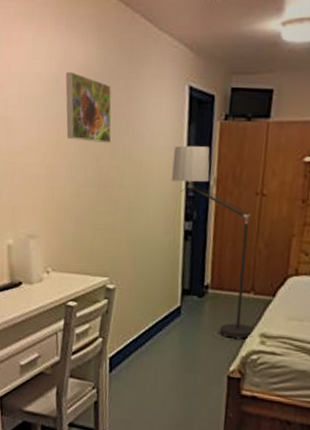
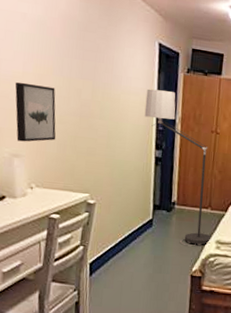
wall art: none [29,153,73,221] -> present [15,82,56,142]
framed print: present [65,71,112,143] -> none [50,16,93,81]

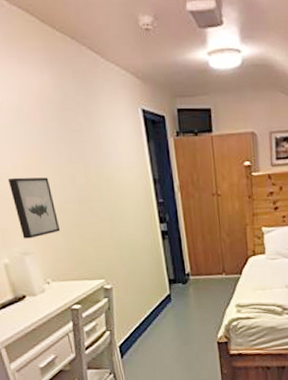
floor lamp: present [144,89,213,246] -> none [139,160,232,314]

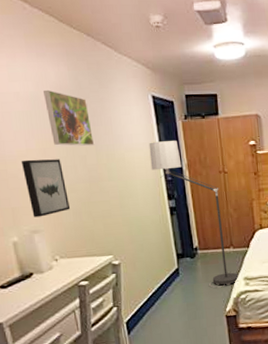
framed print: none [27,100,83,164] -> present [44,89,95,146]
floor lamp: none [139,160,232,314] -> present [148,141,240,288]

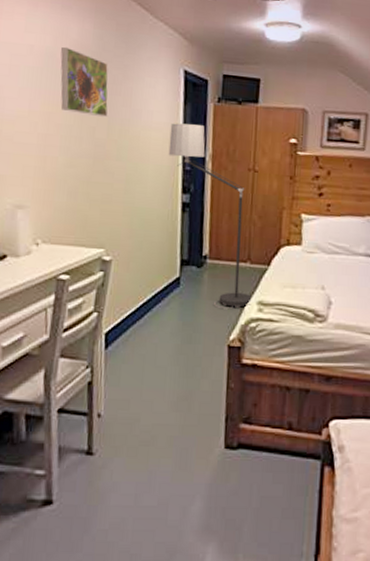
wall art: present [21,159,71,217] -> none [19,122,66,191]

